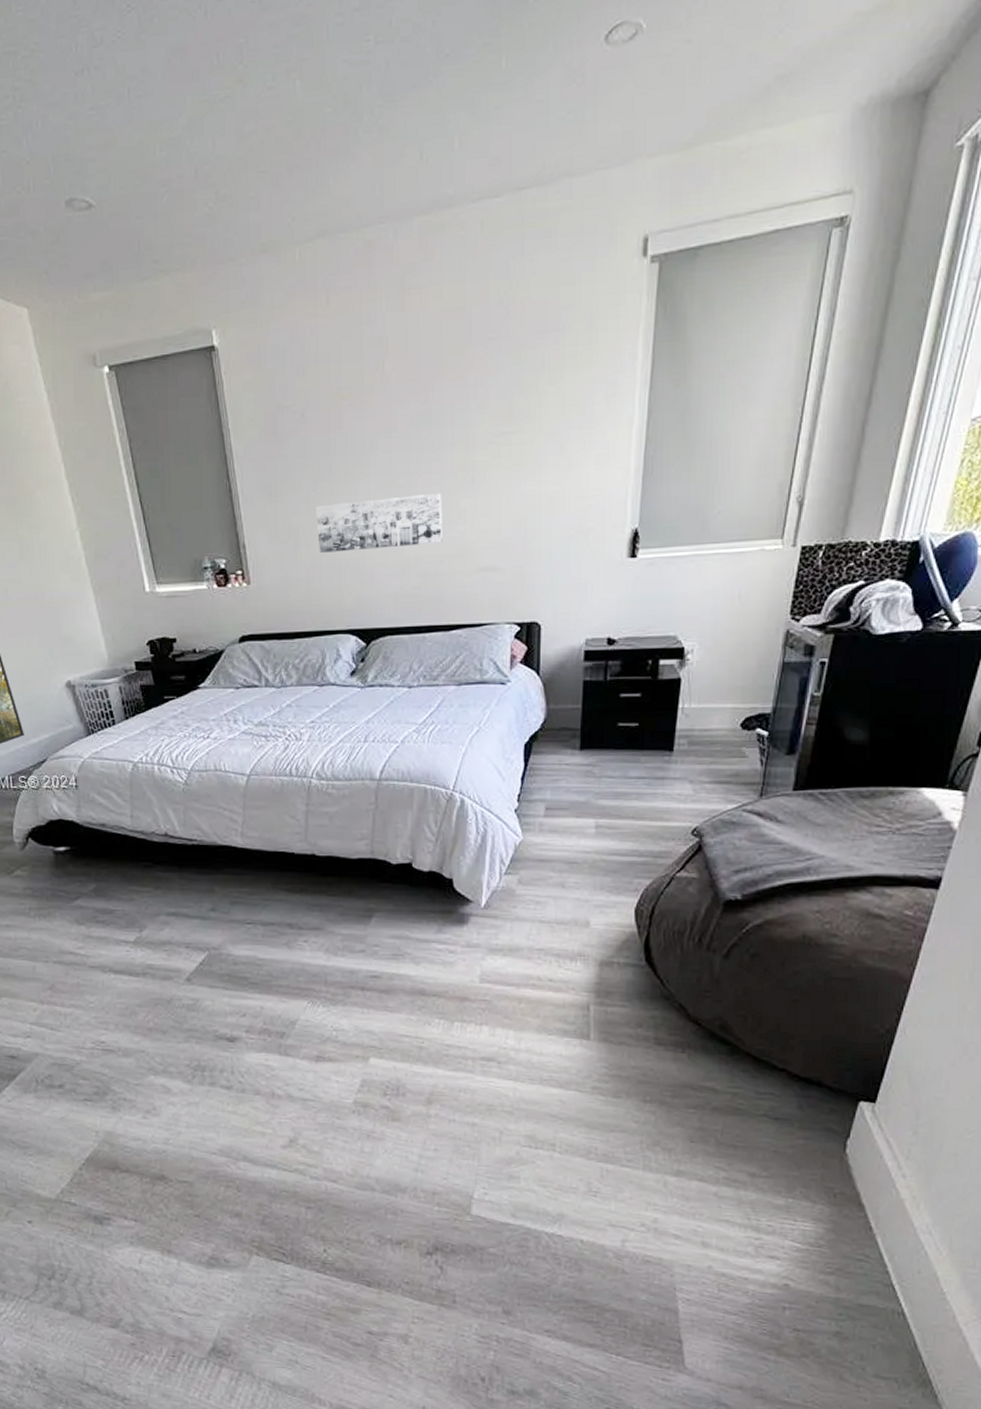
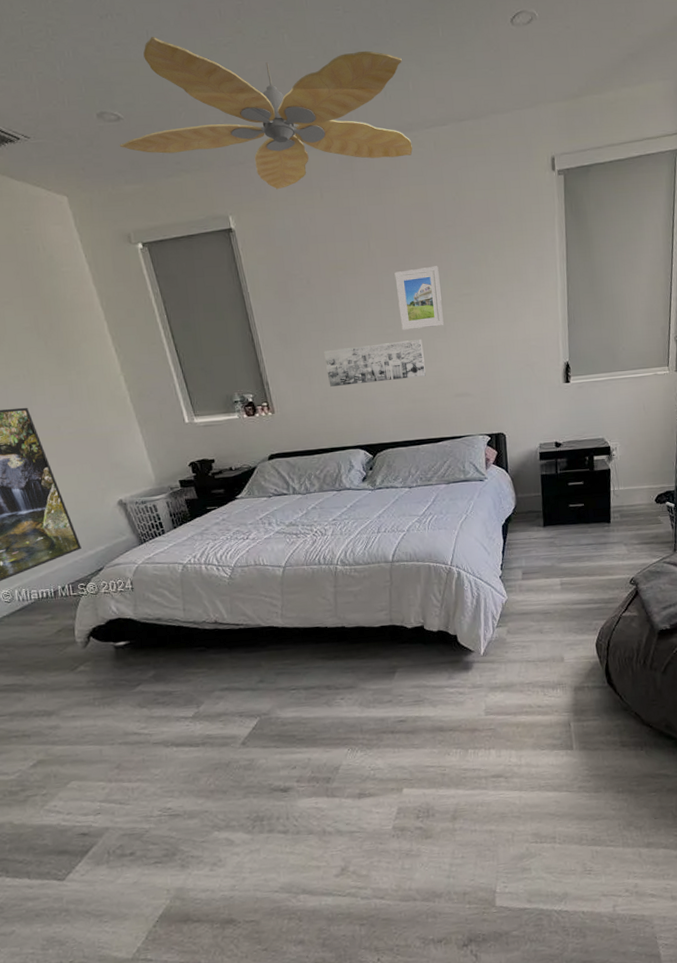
ceiling fan: none [89,95,451,294] -> present [119,37,413,190]
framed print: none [413,394,472,482] -> present [394,266,444,331]

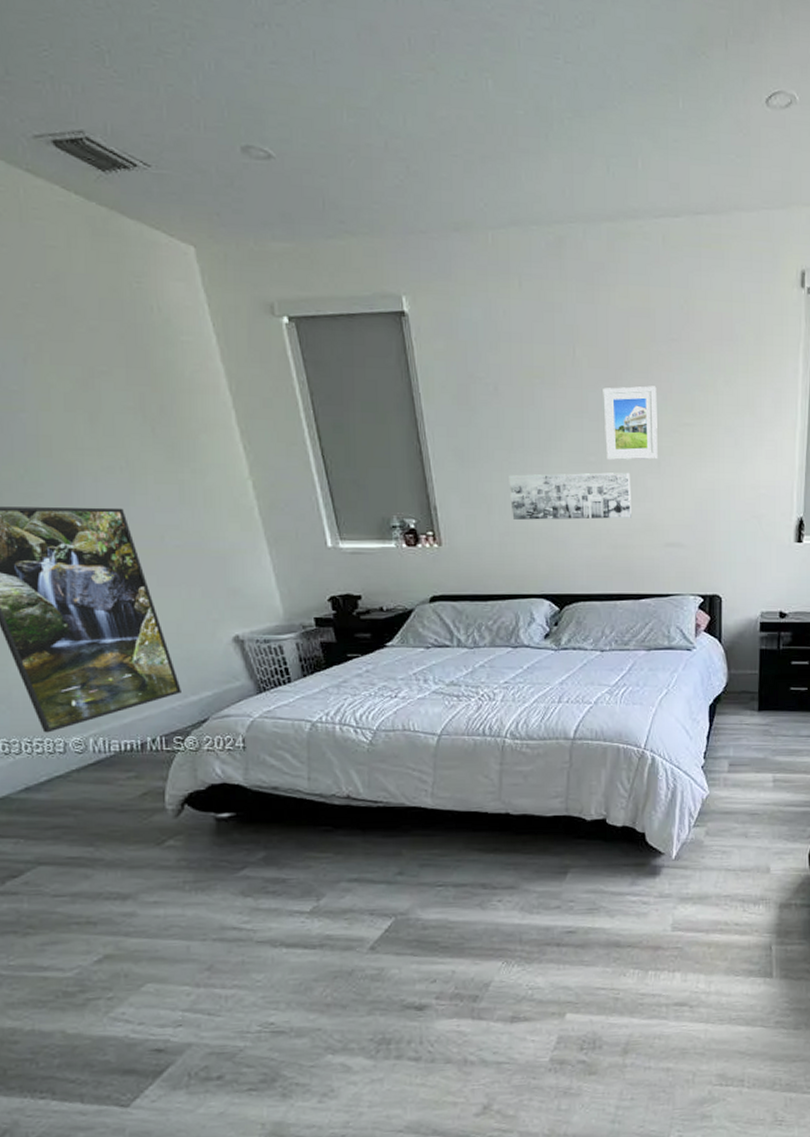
ceiling fan: present [119,37,413,190] -> none [267,59,636,271]

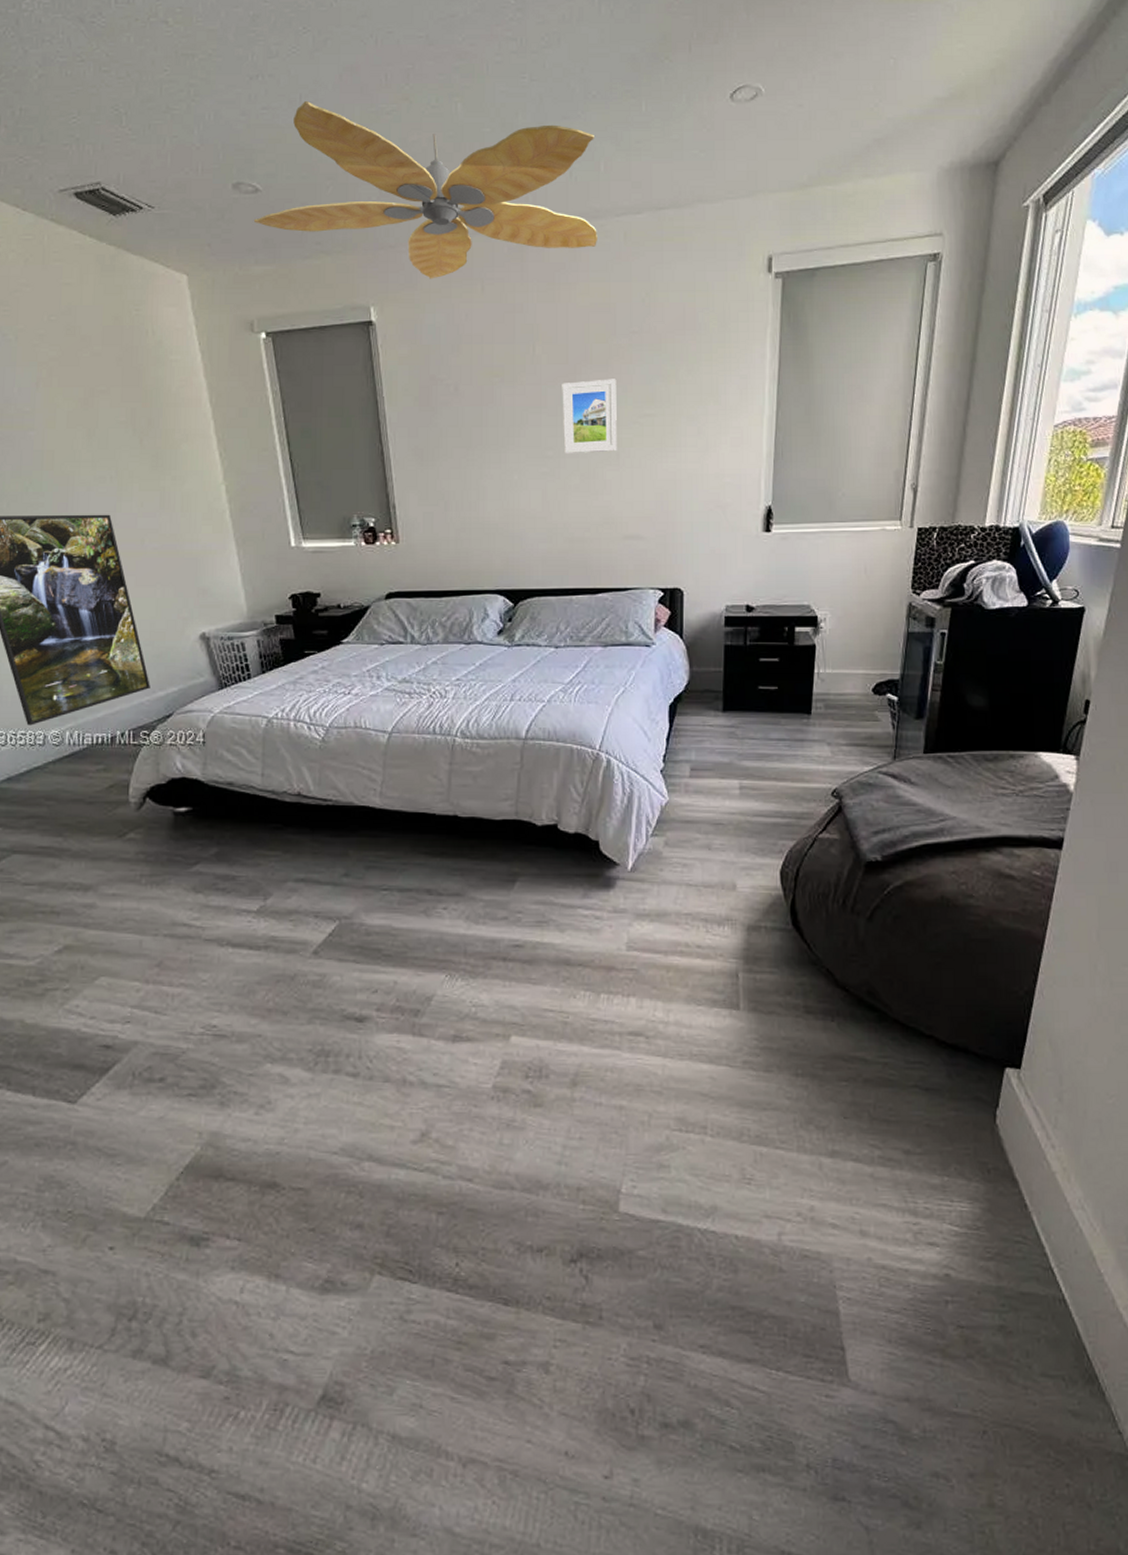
ceiling fan: none [267,59,636,271] -> present [253,101,597,279]
wall art: present [509,472,631,520] -> none [466,465,589,515]

